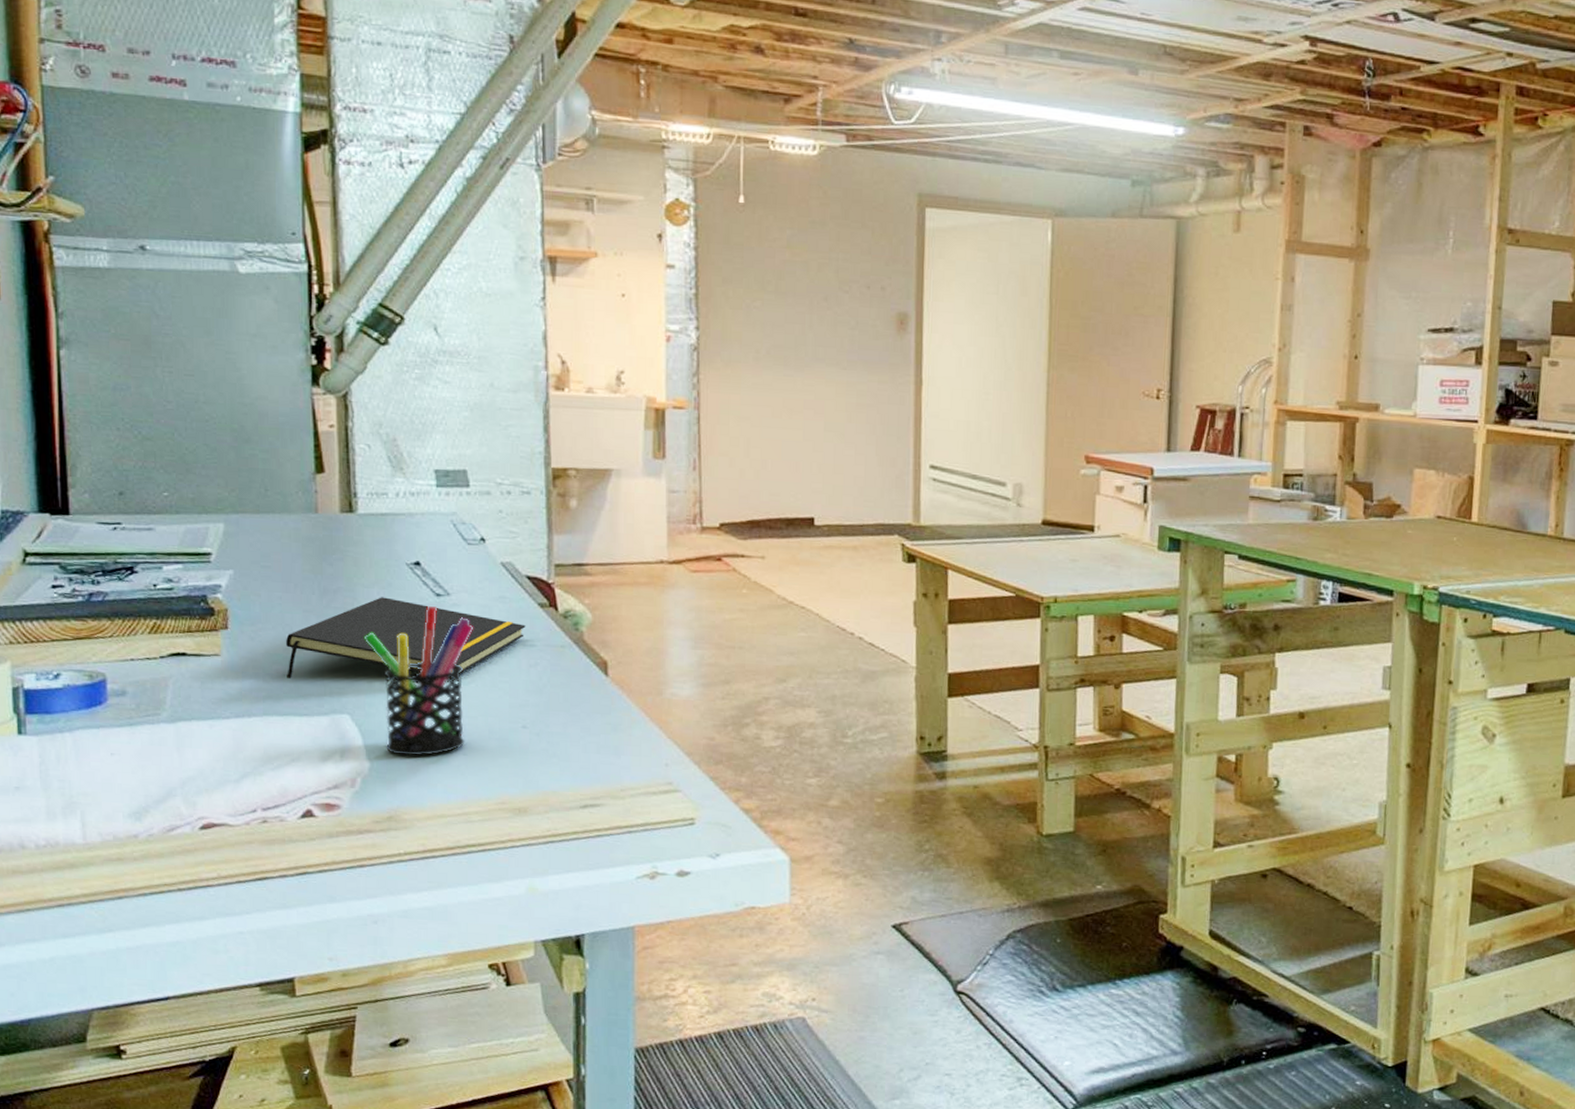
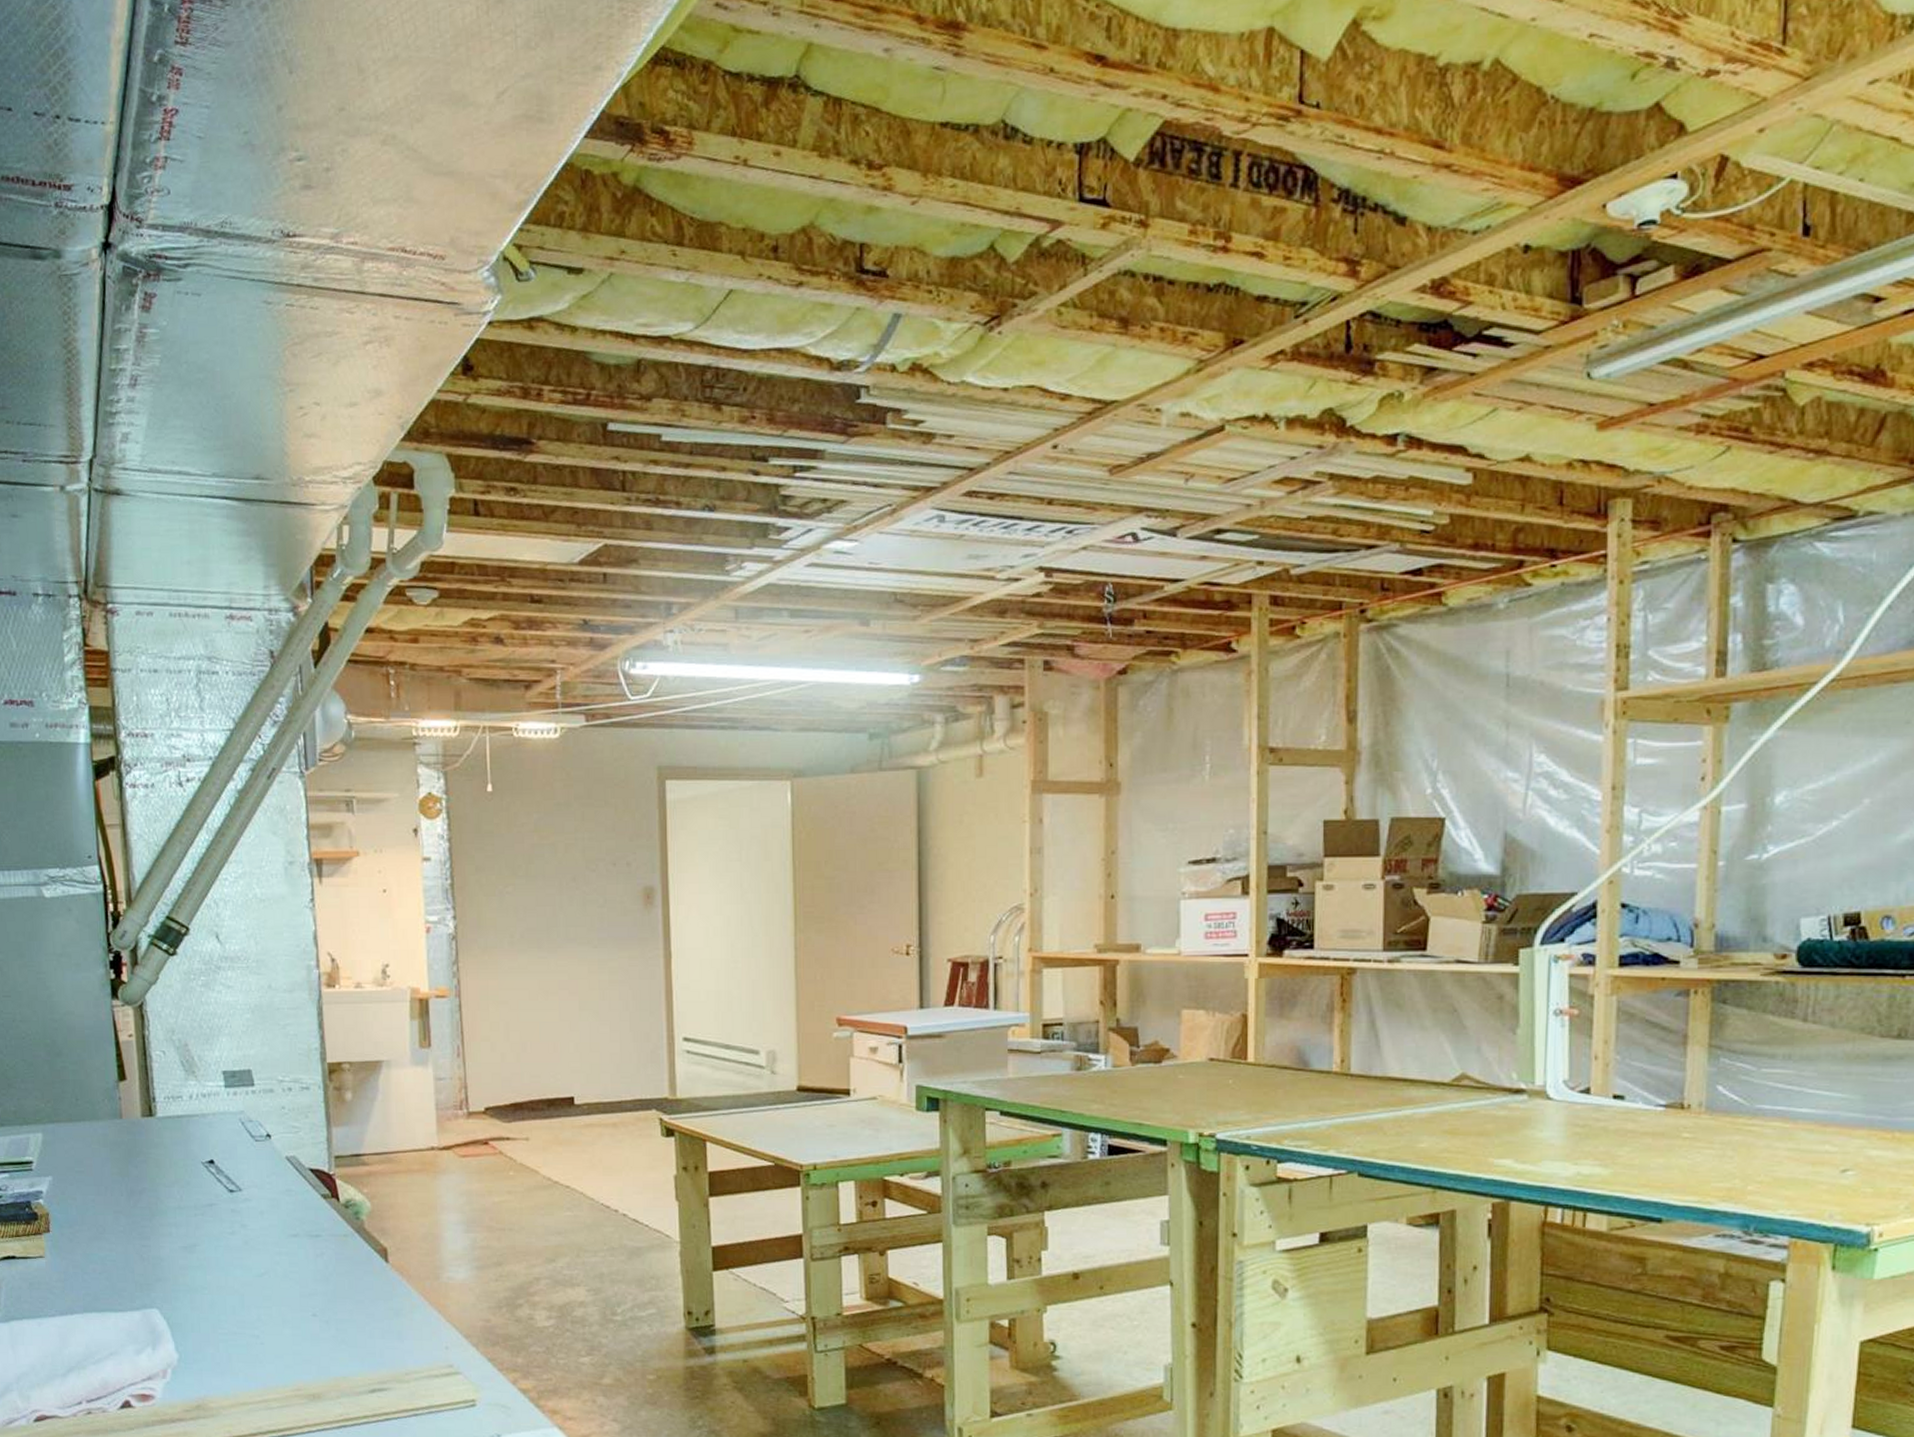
notepad: present [286,597,526,678] -> none [100,1195,311,1276]
pen holder: present [363,606,474,757] -> none [167,1202,265,1347]

